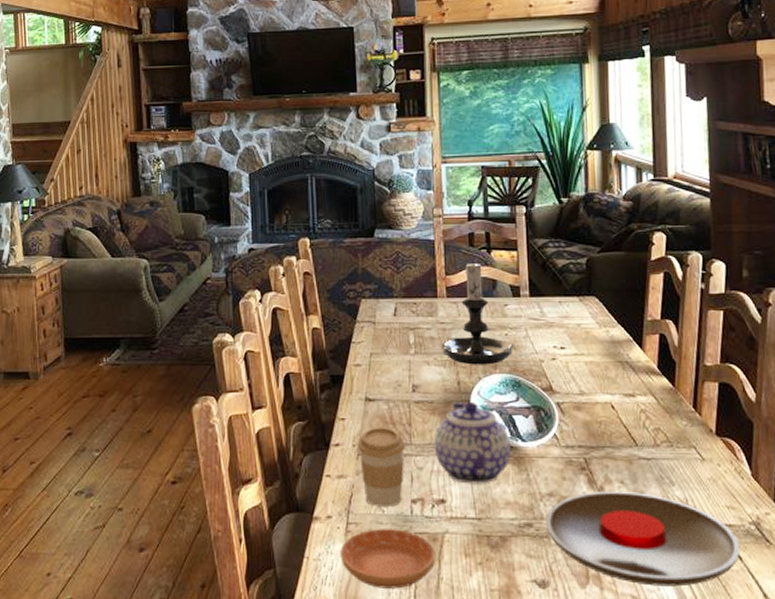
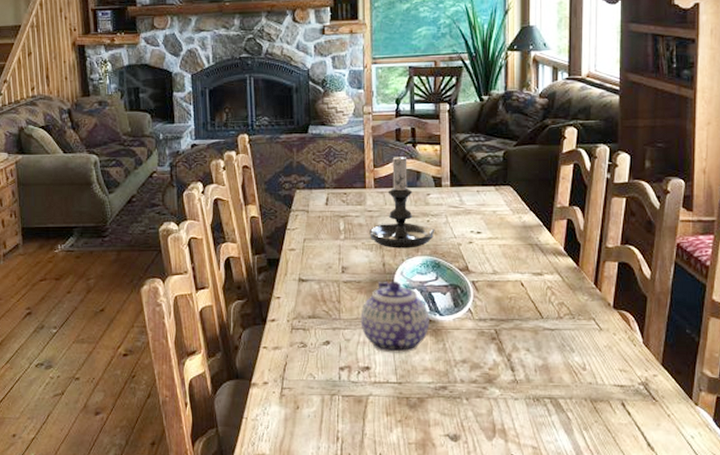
saucer: present [340,529,436,589] -> none [275,393,361,444]
coffee cup: present [357,427,406,507] -> none [291,304,336,373]
plate: present [545,490,741,587] -> none [458,357,630,438]

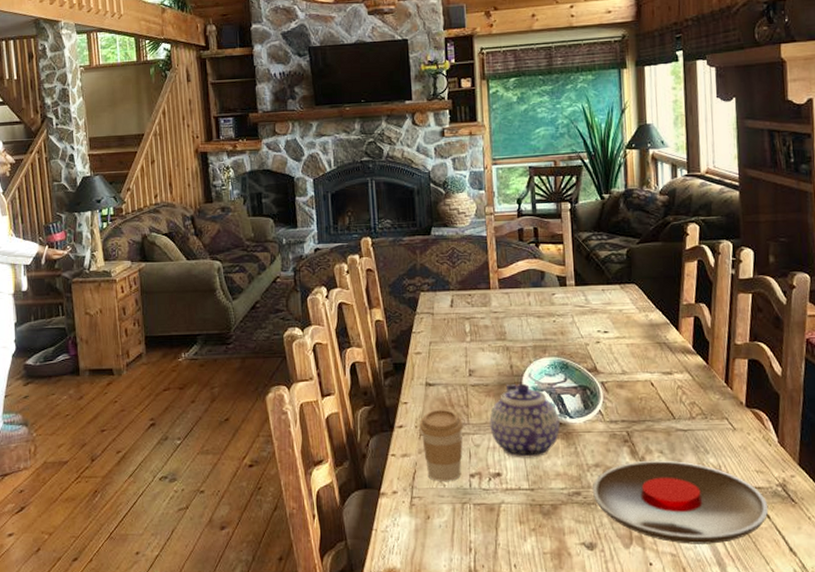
coffee cup: none [291,304,336,373] -> present [419,409,464,481]
candle holder: present [369,150,435,249] -> none [495,250,562,350]
plate: none [458,357,630,438] -> present [592,460,769,544]

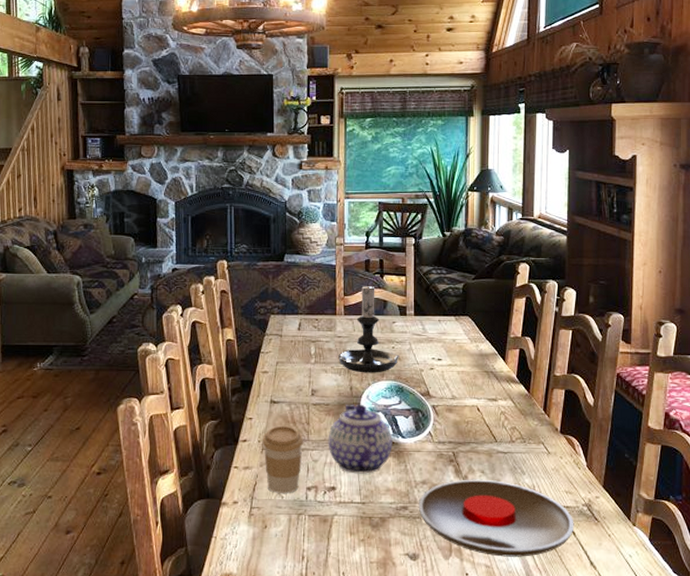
candle holder: none [495,250,562,350] -> present [338,280,399,373]

